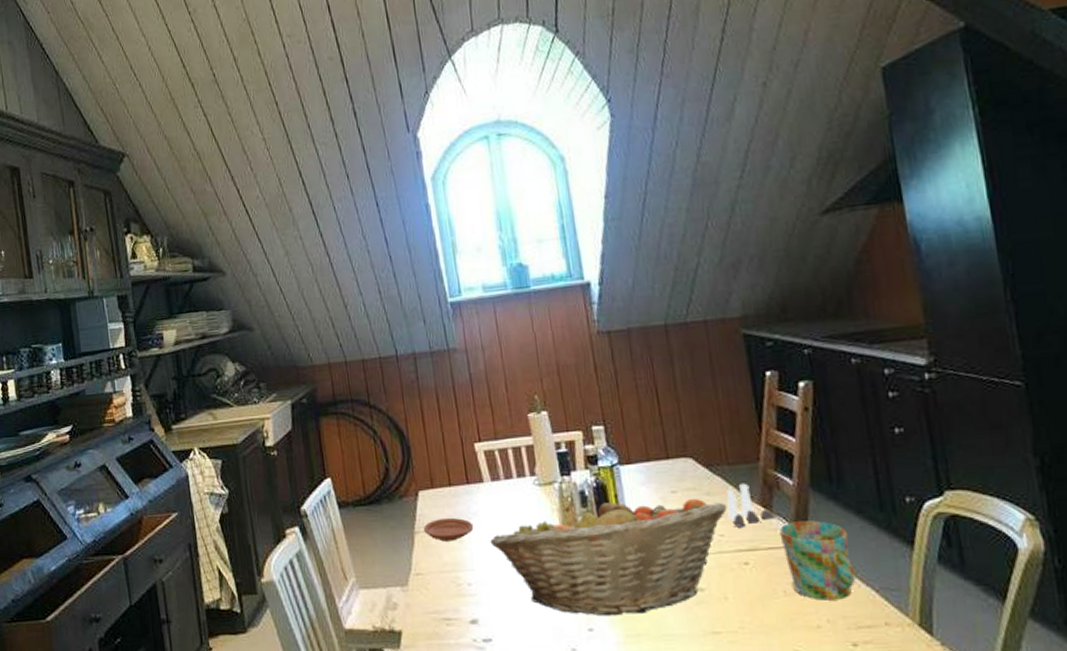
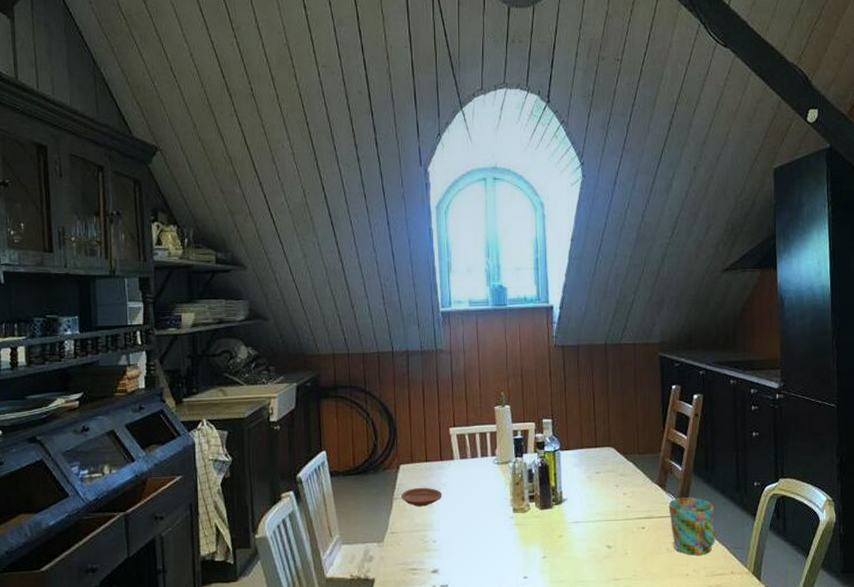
fruit basket: present [490,498,727,616] -> none [454,476,635,567]
salt and pepper shaker set: present [726,483,774,527] -> none [633,468,666,501]

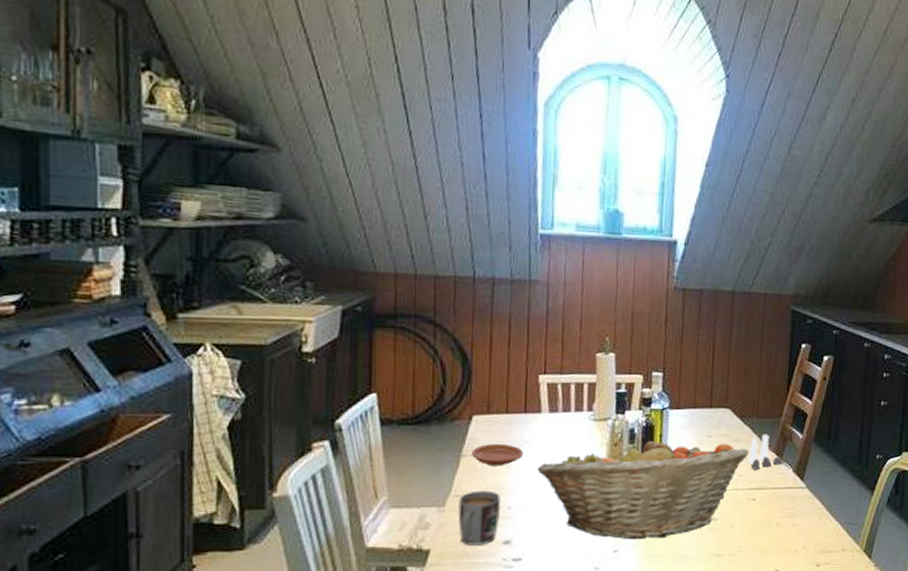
mug: none [394,527,427,575] -> present [458,490,501,545]
fruit basket: none [454,476,635,567] -> present [537,437,749,540]
salt and pepper shaker set: none [633,468,666,501] -> present [747,434,783,470]
mug: present [668,497,715,556] -> none [783,468,833,531]

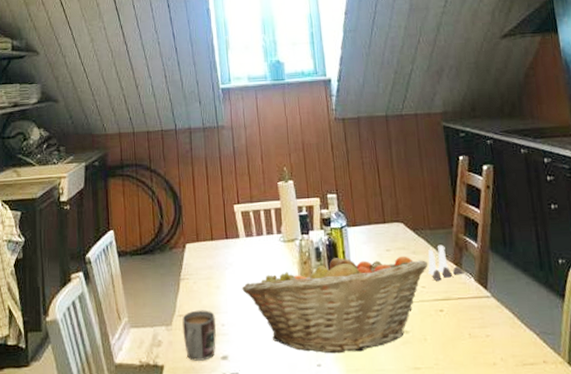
plate: present [471,443,524,466] -> none [187,267,230,288]

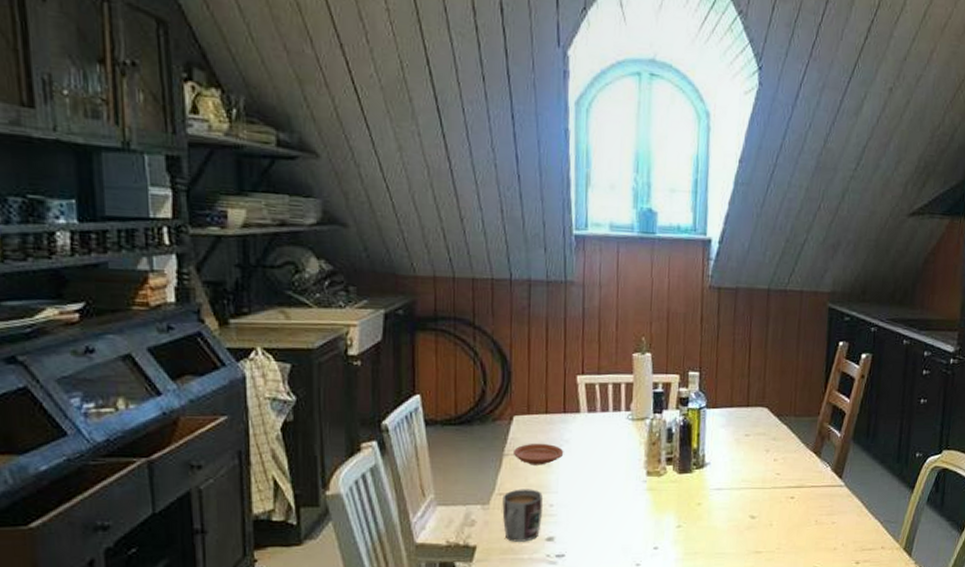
plate: none [187,267,230,288] -> present [512,443,564,465]
fruit basket: present [242,255,428,354] -> none [577,436,787,537]
salt and pepper shaker set: present [428,245,463,281] -> none [785,432,821,468]

